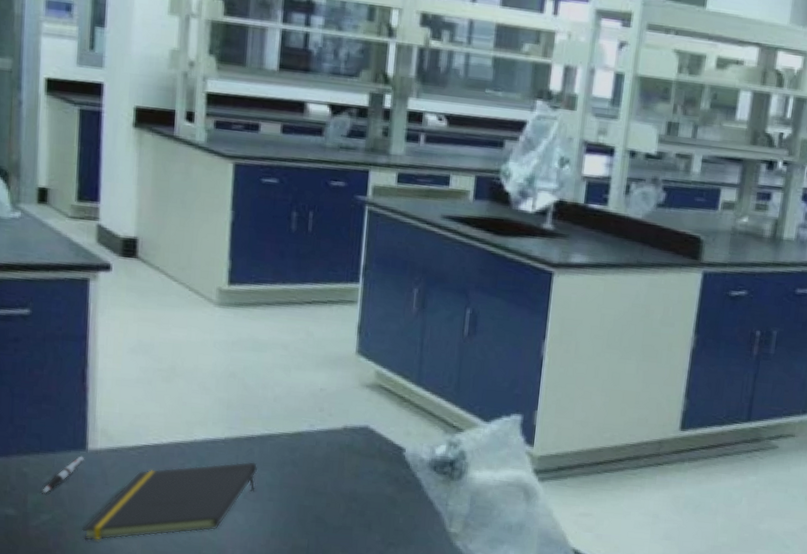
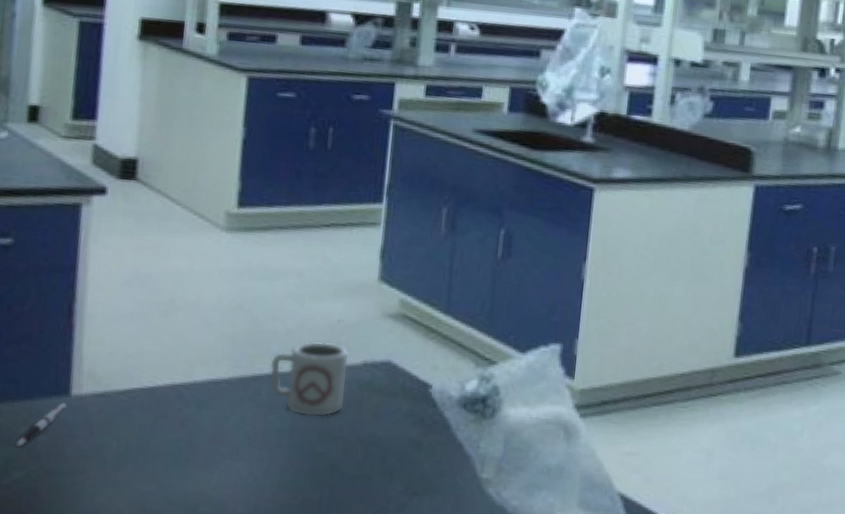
notepad: present [82,461,258,541] -> none [61,404,266,500]
cup: none [260,407,331,475] -> present [269,341,349,417]

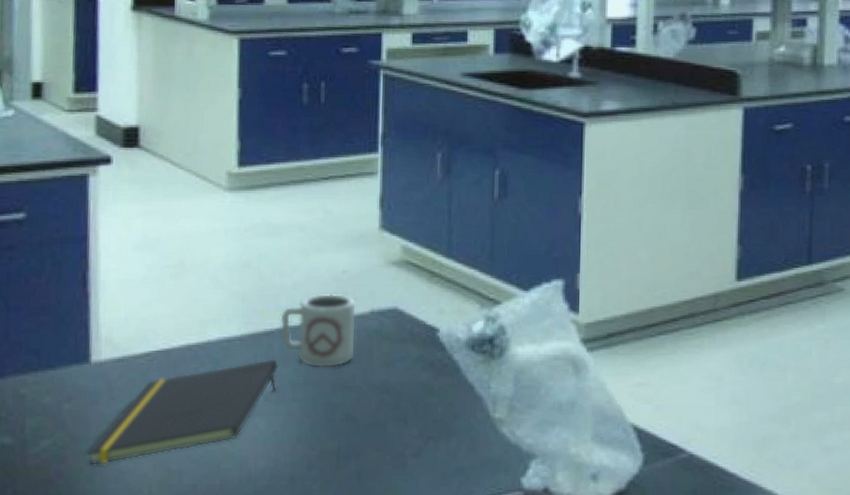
pen: present [15,402,68,448] -> none [41,369,88,417]
notepad: none [61,404,266,500] -> present [87,359,279,465]

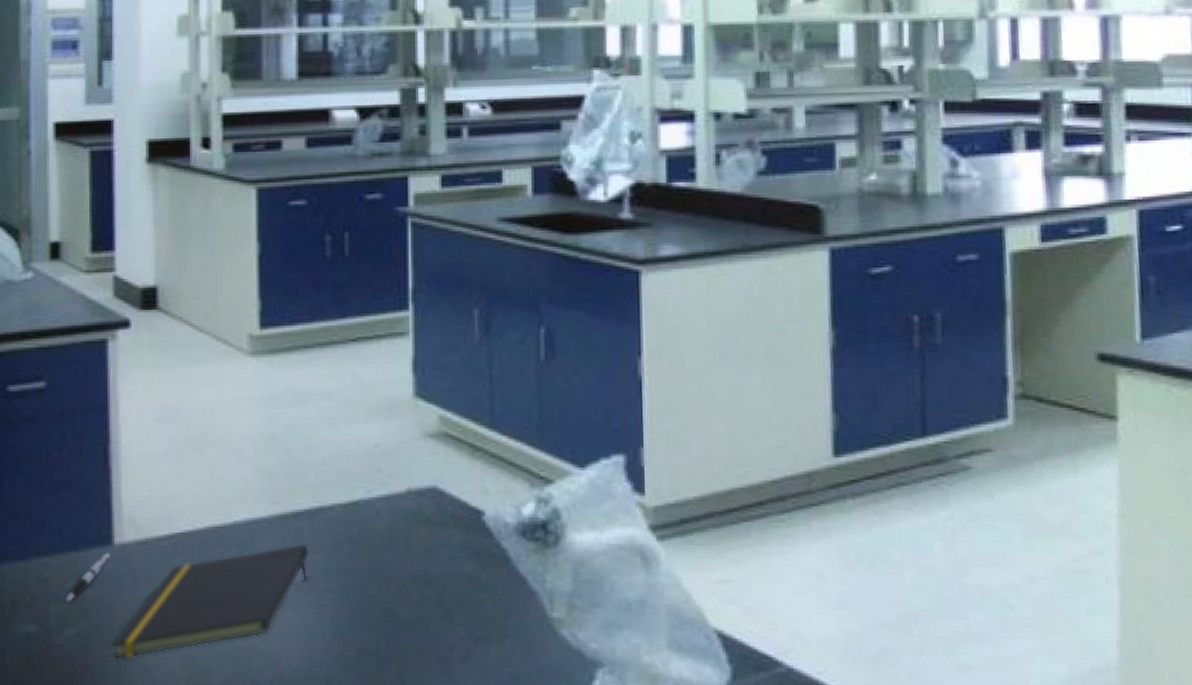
pen: none [41,369,88,417] -> present [65,552,112,604]
cup: present [280,293,356,368] -> none [310,469,393,555]

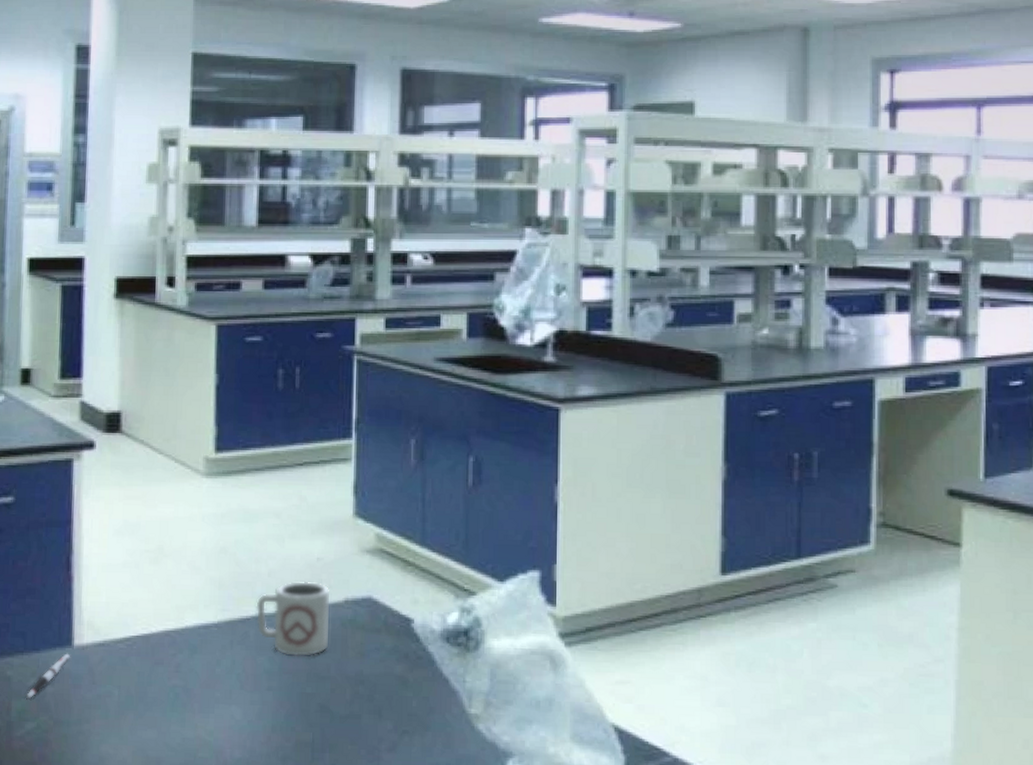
notepad: present [112,544,310,659] -> none [69,647,254,750]
cup: none [310,469,393,555] -> present [256,580,330,657]

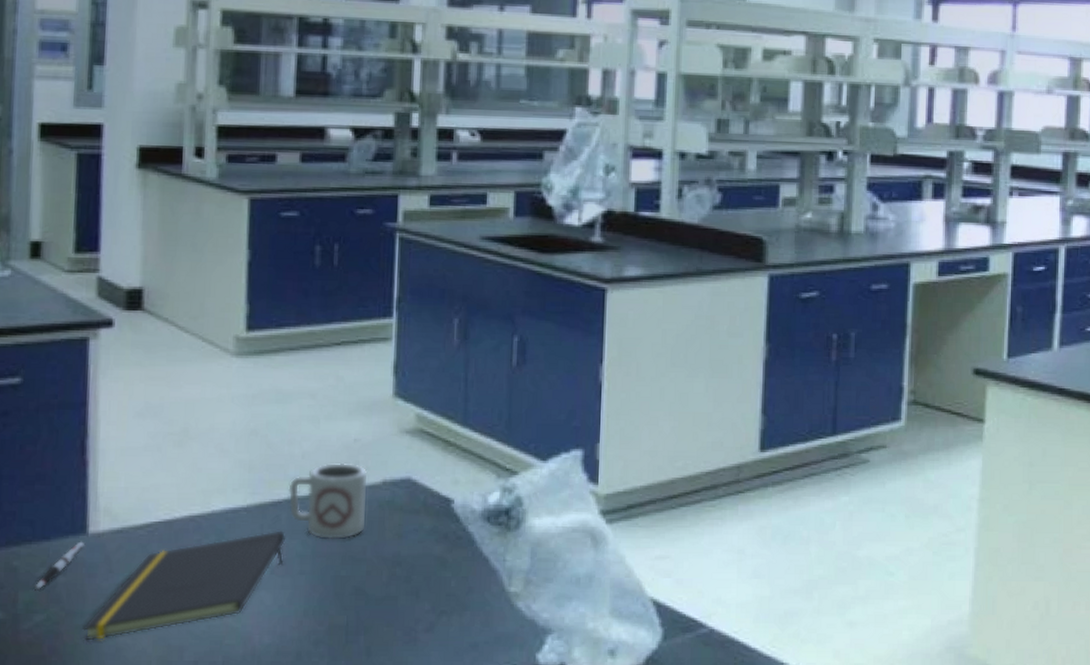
notepad: none [69,647,254,750] -> present [83,530,286,641]

